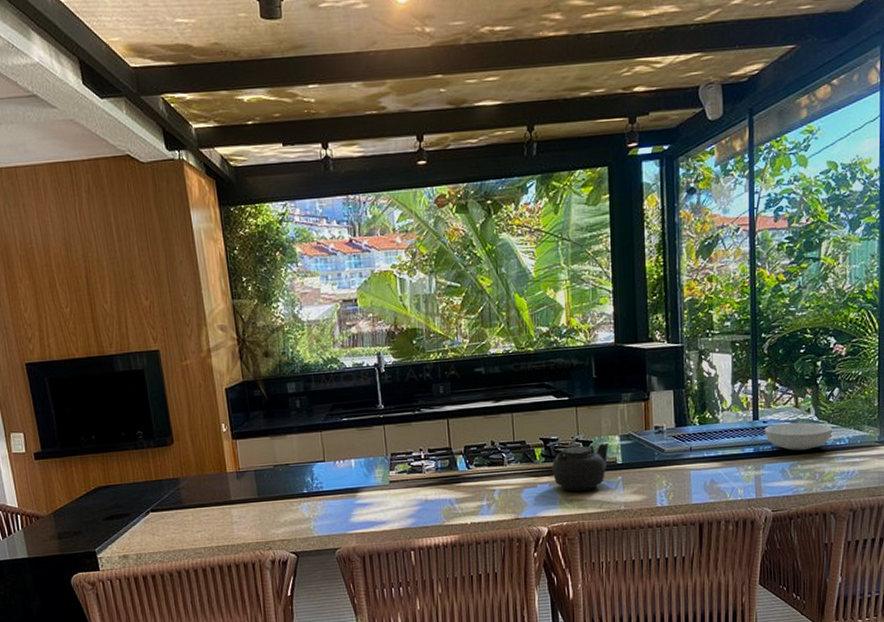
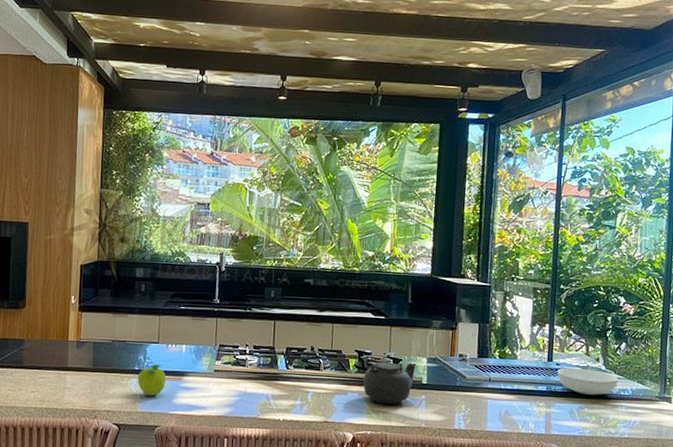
fruit: none [308,484,340,519] -> present [137,364,167,397]

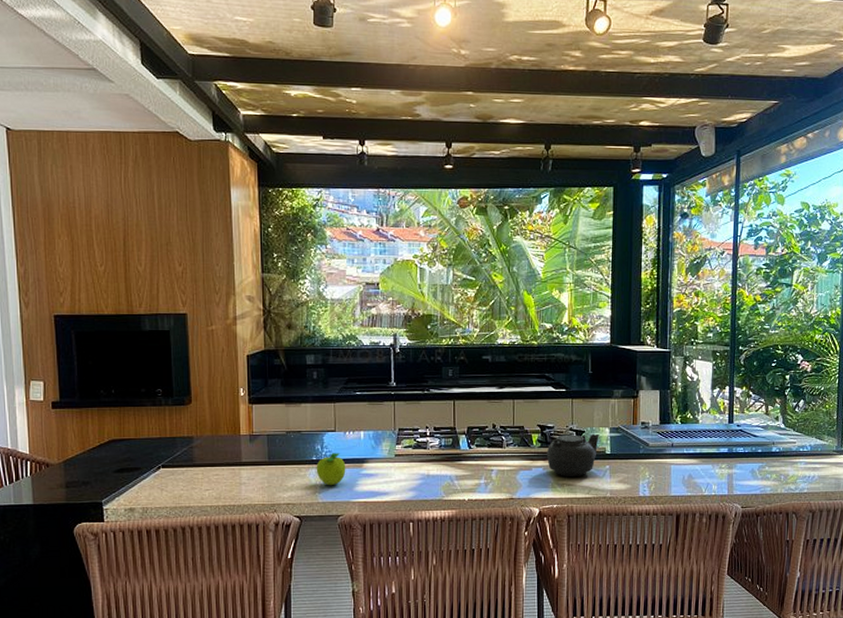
serving bowl: present [557,367,619,395] -> none [738,427,797,453]

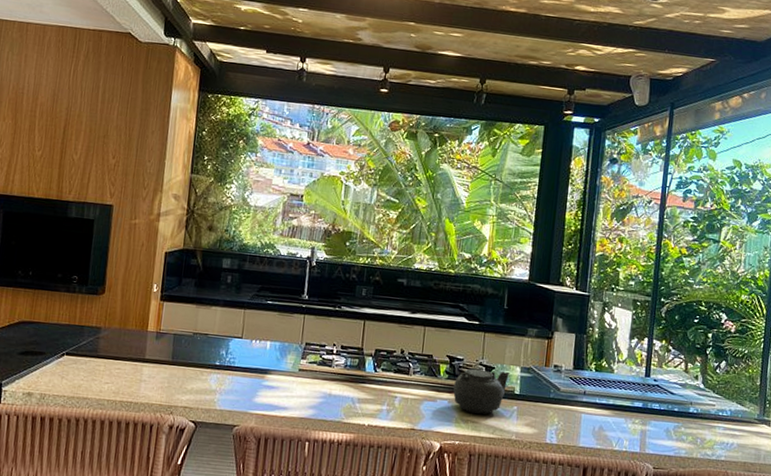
fruit: present [316,453,346,486] -> none [217,360,249,394]

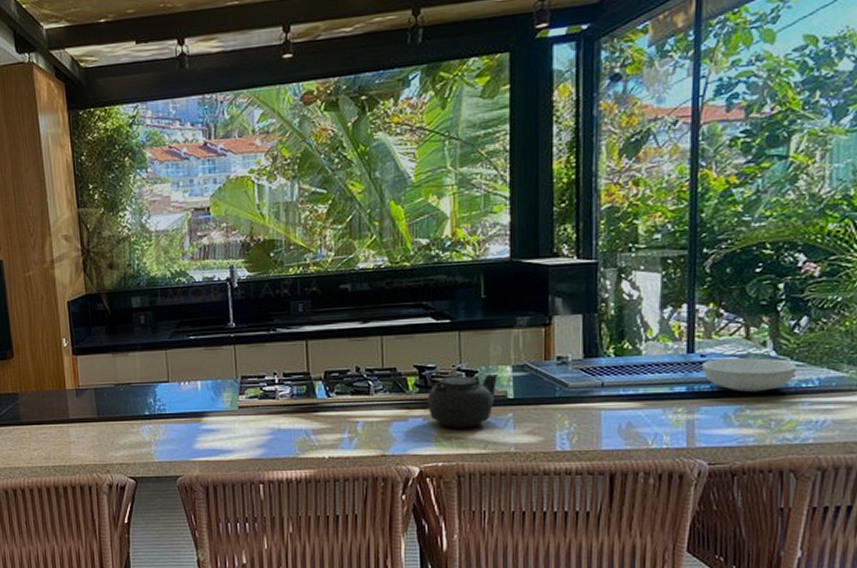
serving bowl: none [654,384,717,414] -> present [702,357,798,392]

